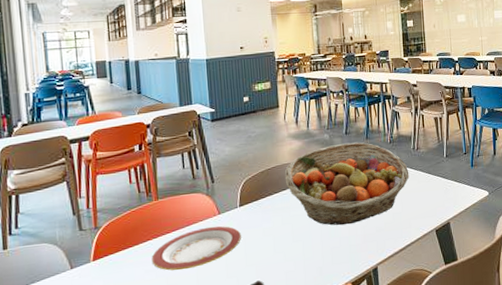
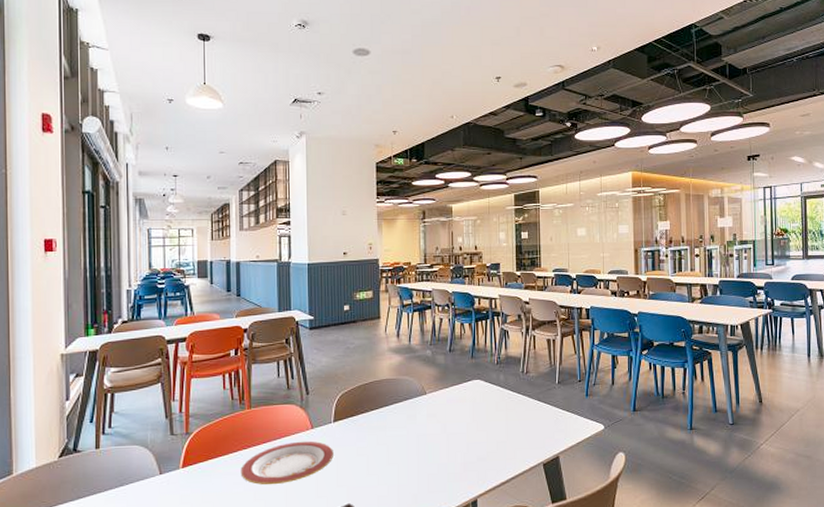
fruit basket: present [284,142,409,226] -> none [382,361,517,451]

